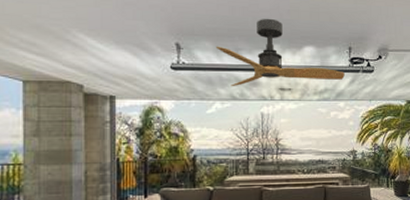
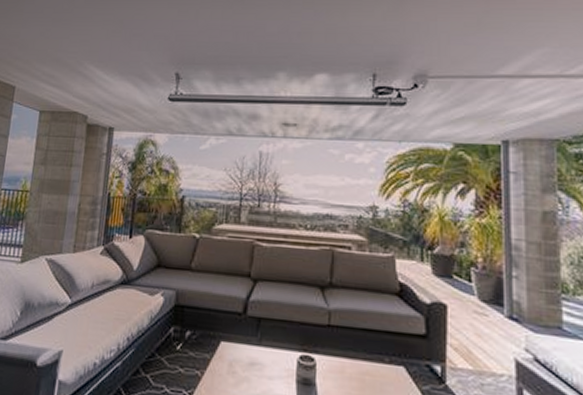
ceiling fan: present [215,18,345,87] -> none [215,42,366,121]

